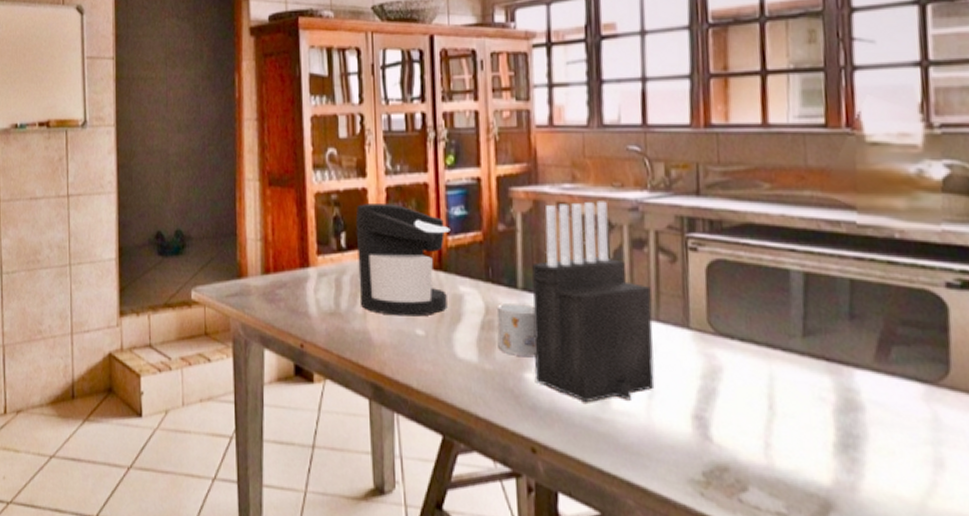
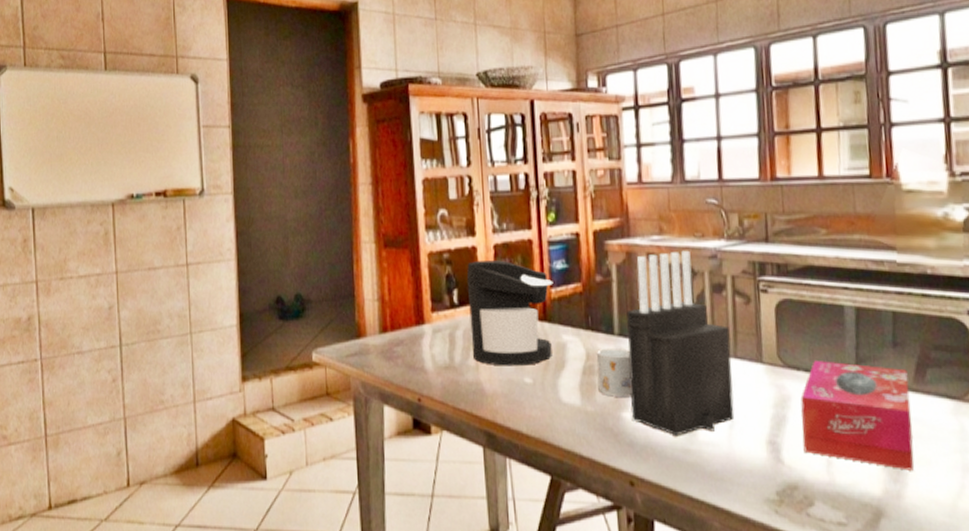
tissue box: none [734,328,873,461] -> present [800,359,914,471]

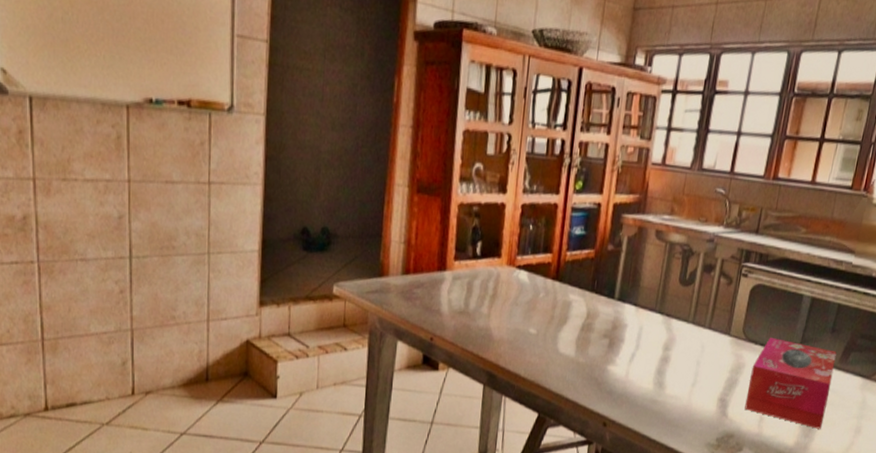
coffee maker: present [466,260,553,366] -> none [487,217,570,318]
mug: present [596,347,632,397] -> none [592,309,624,353]
knife block: present [627,250,735,437] -> none [614,231,710,389]

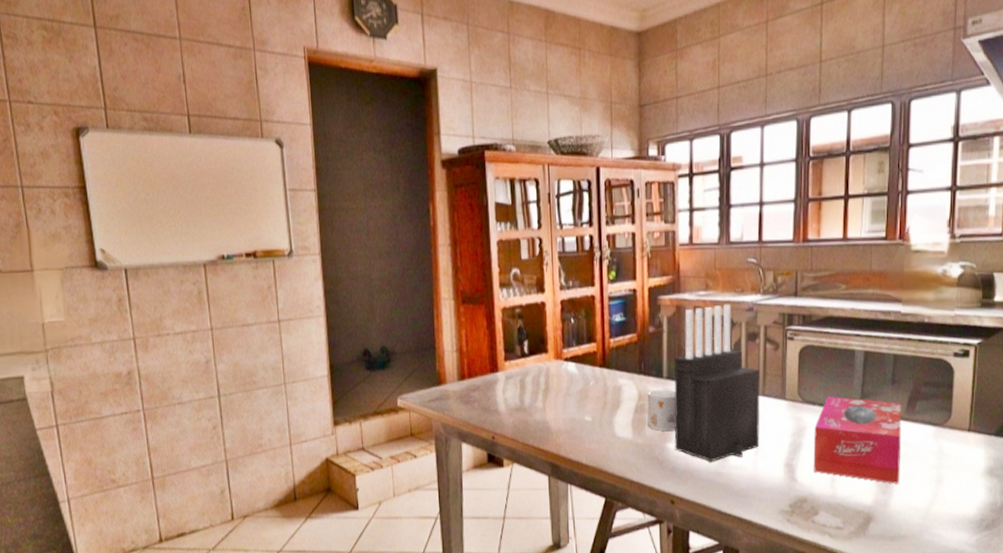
mug: none [592,309,624,353] -> present [647,389,676,431]
knife block: none [614,231,710,389] -> present [674,304,760,462]

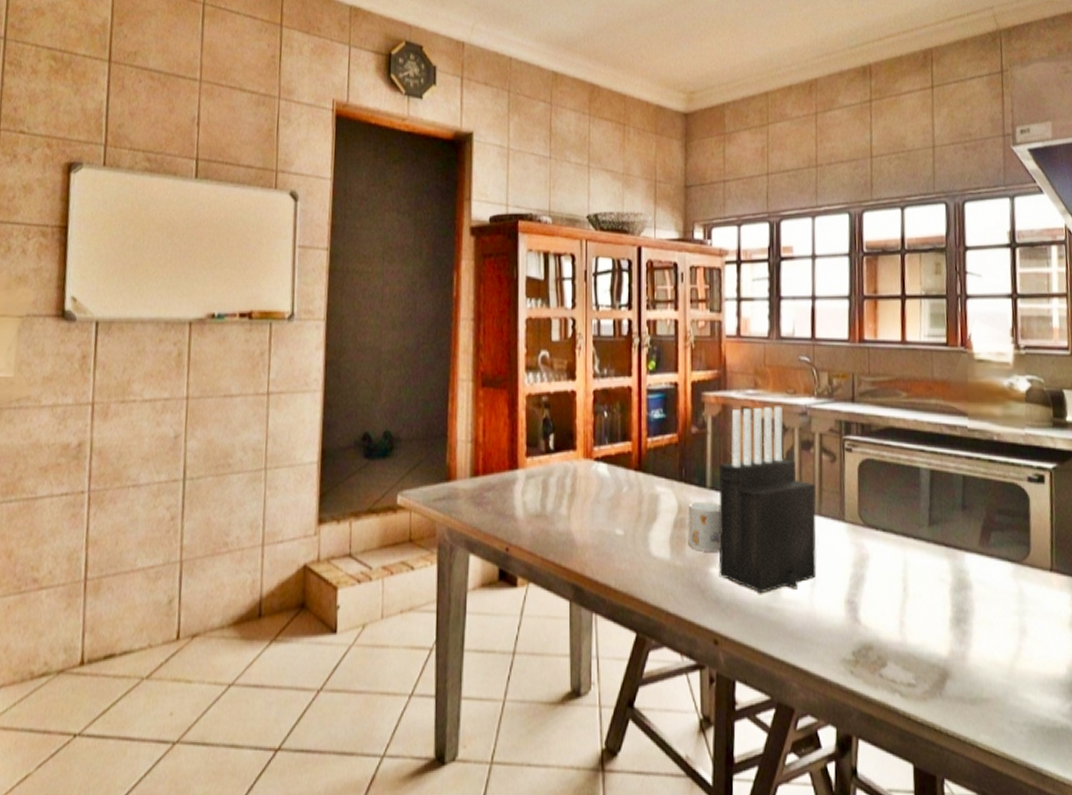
tissue box: present [813,396,901,484] -> none [878,520,978,632]

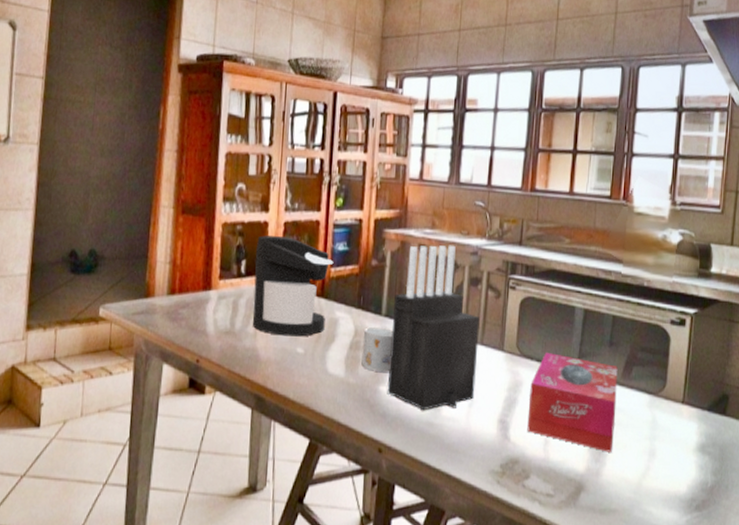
coffee maker: none [564,406,650,517] -> present [253,235,334,337]
tissue box: none [878,520,978,632] -> present [527,352,618,452]

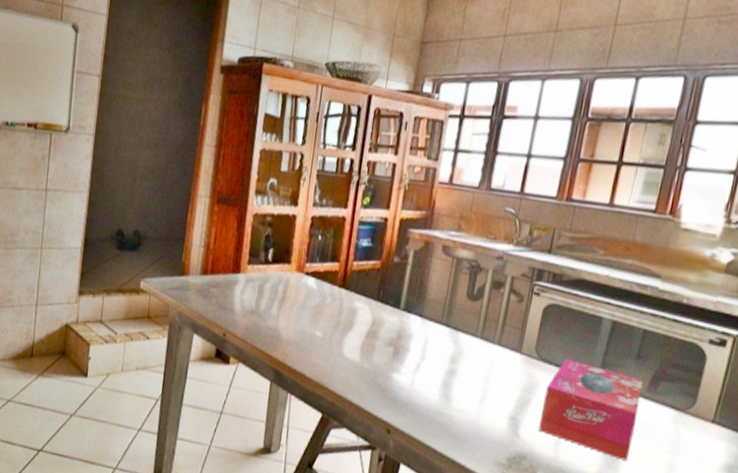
coffee maker: present [253,235,334,337] -> none [276,227,357,322]
mug: present [361,326,393,372] -> none [376,318,410,362]
knife block: present [387,245,480,411] -> none [399,247,499,402]

